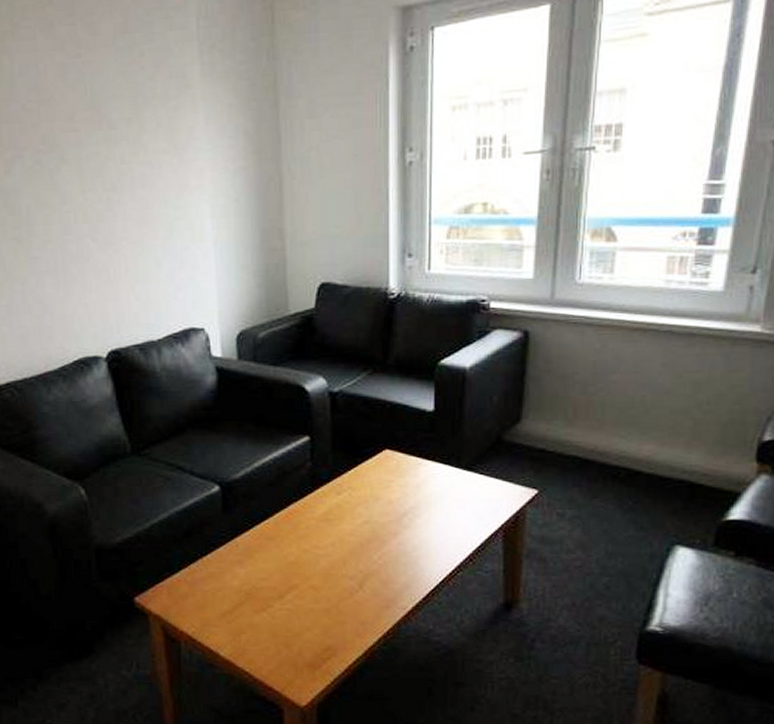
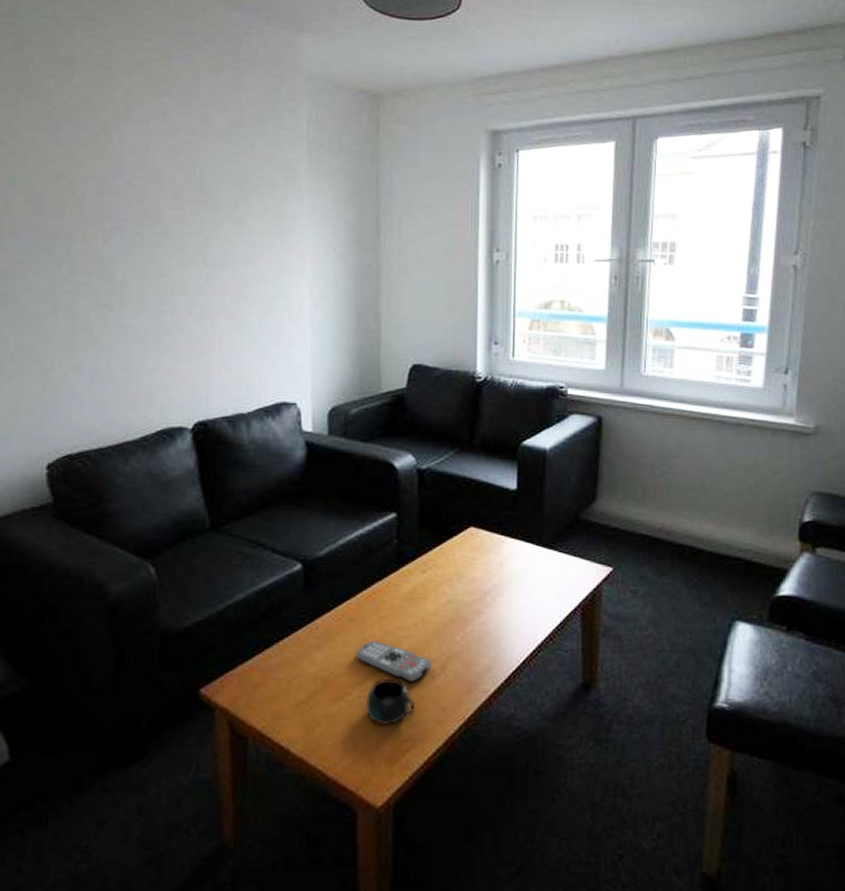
remote control: none [276,558,350,597] -> present [356,640,432,682]
mug: none [286,594,335,635] -> present [365,679,416,725]

